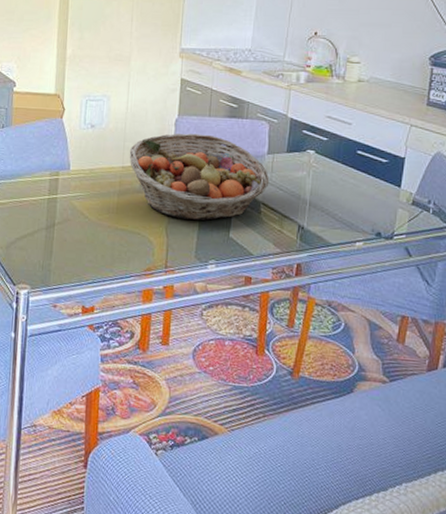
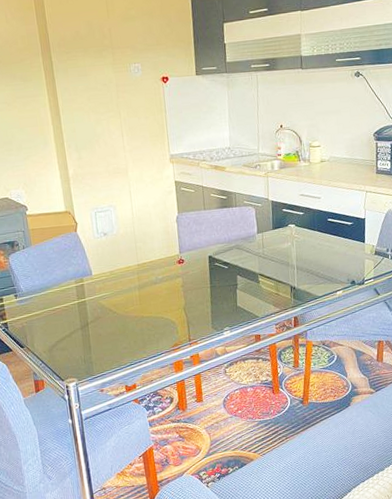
fruit basket: present [129,133,270,221] -> none [141,225,263,299]

